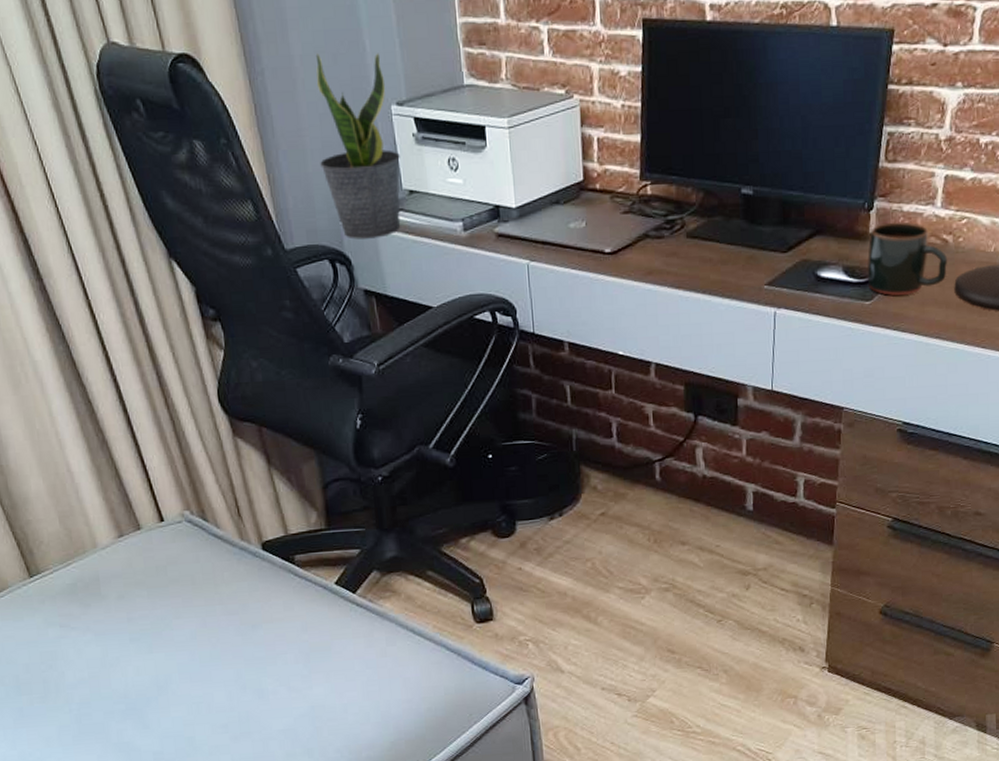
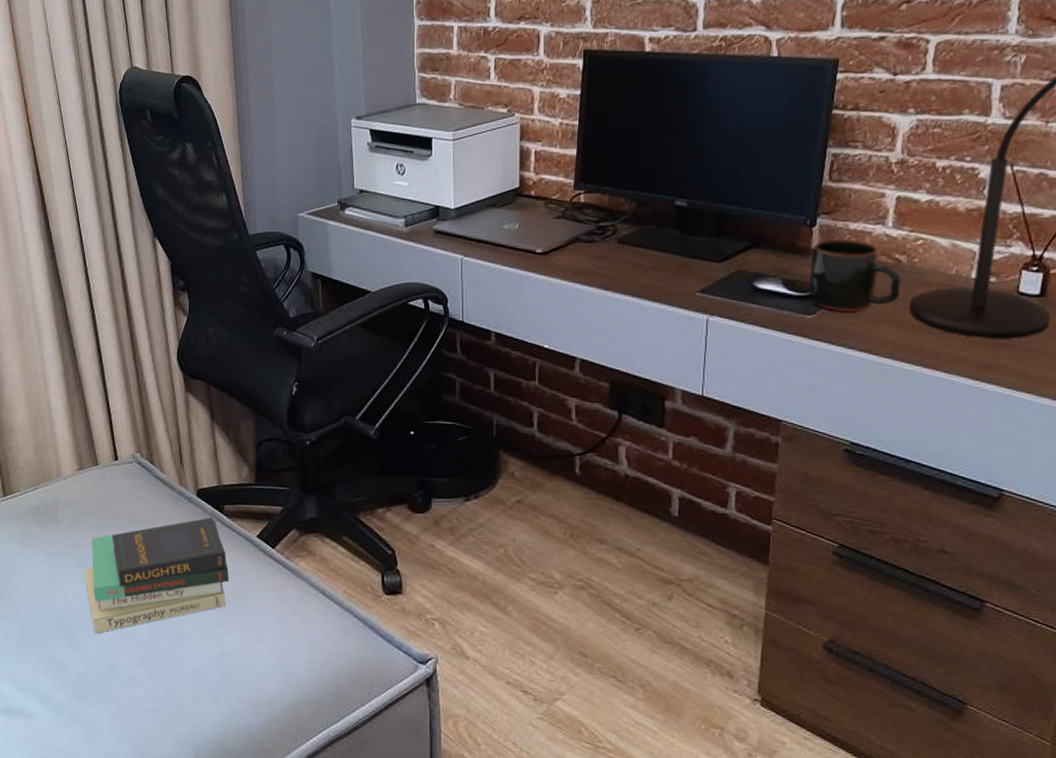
books: none [142,570,309,709] -> present [84,517,229,634]
potted plant: present [315,52,401,240] -> none [286,76,355,229]

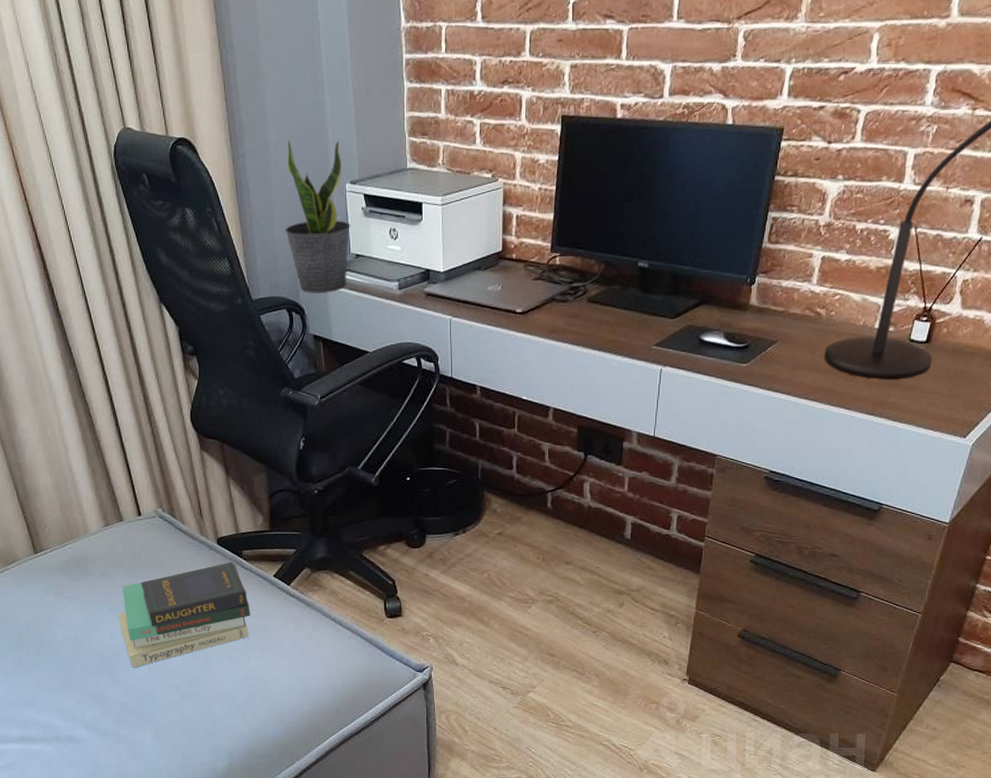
potted plant: none [286,76,355,229] -> present [285,139,350,293]
mug: present [808,239,902,311] -> none [745,296,820,359]

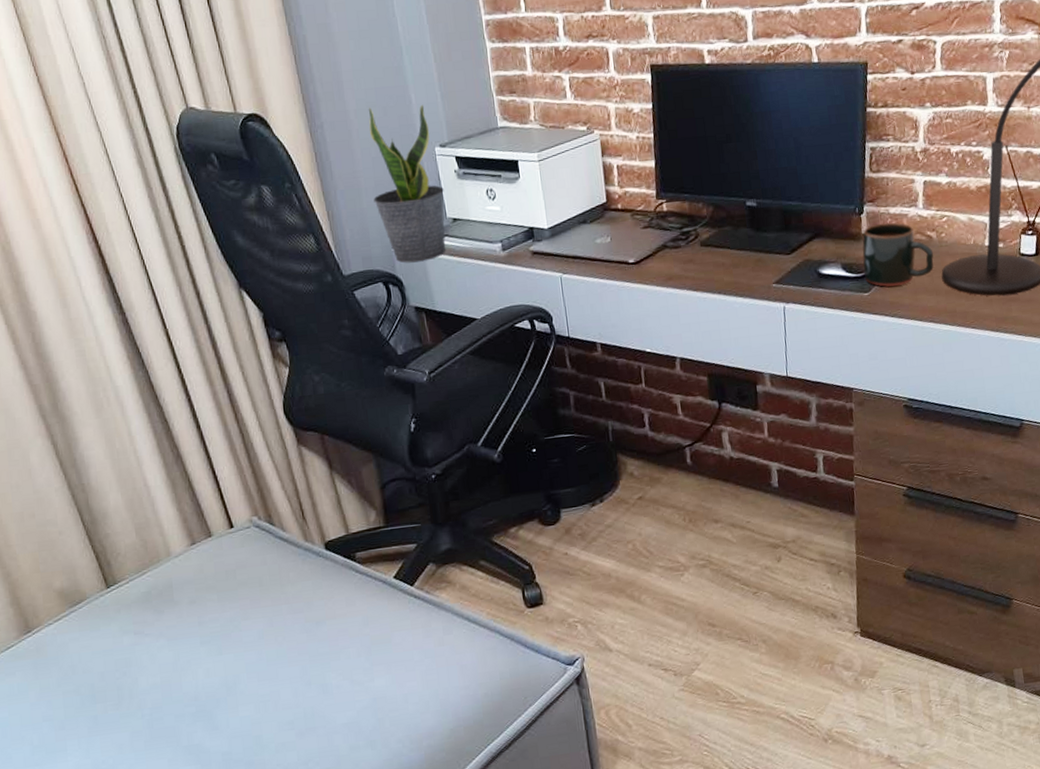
books: present [118,562,250,668] -> none [212,567,370,709]
mug: none [745,296,820,359] -> present [862,222,934,287]

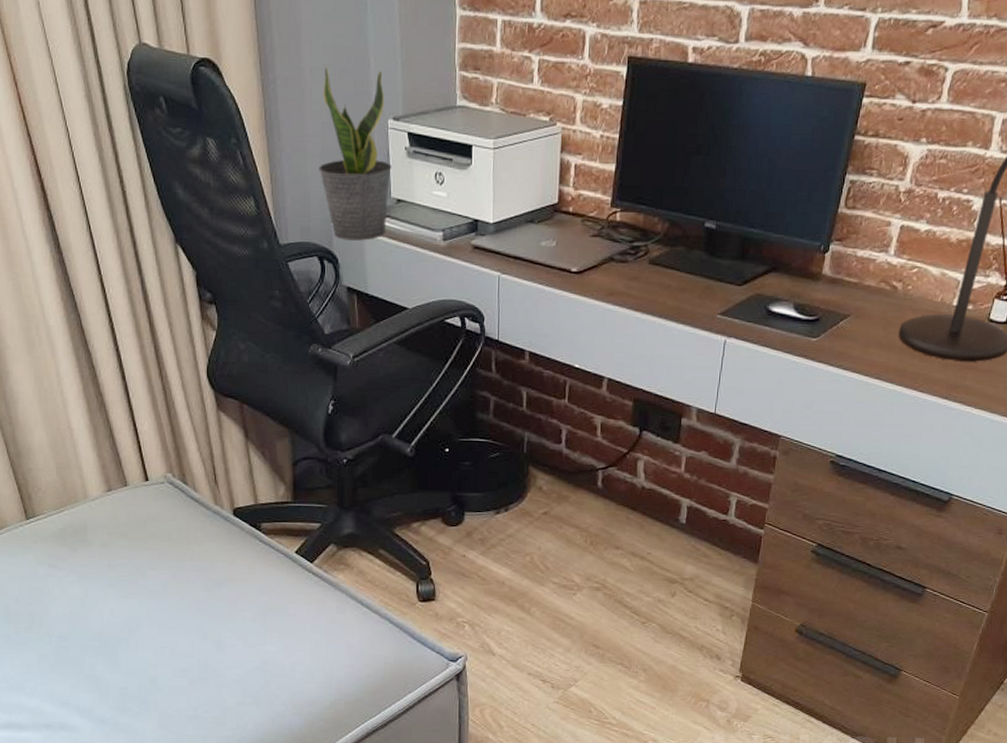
mug: present [862,222,934,287] -> none [816,265,896,335]

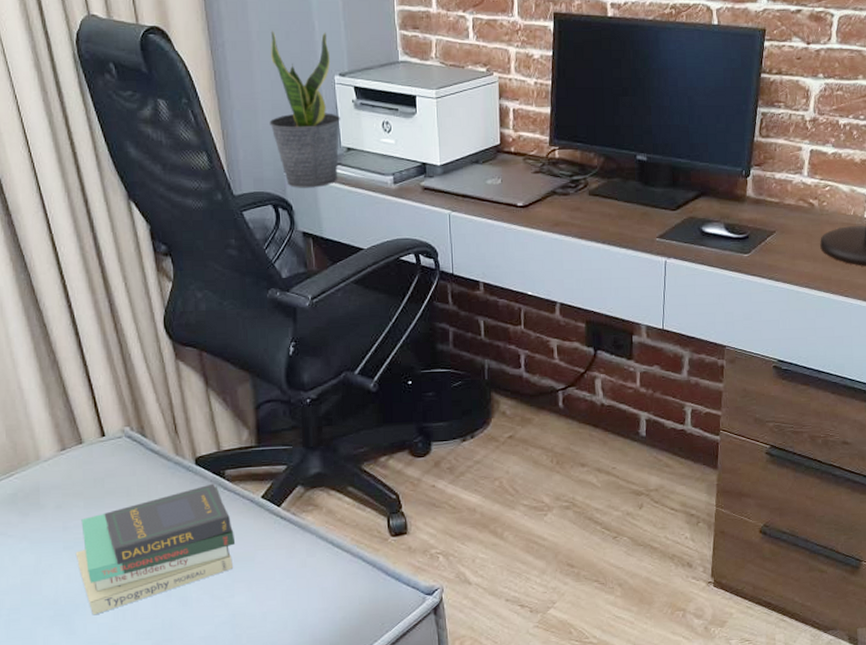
books: none [119,535,268,650] -> present [75,483,235,616]

